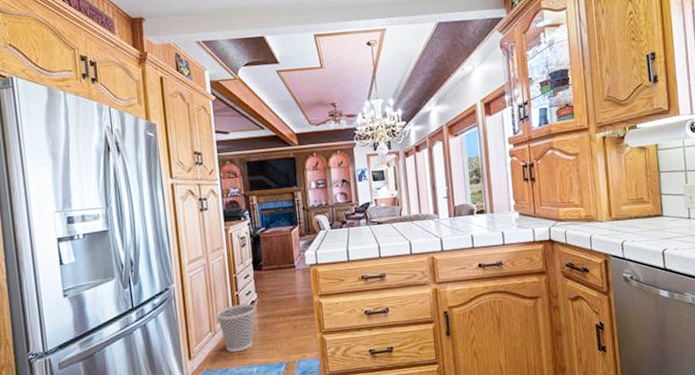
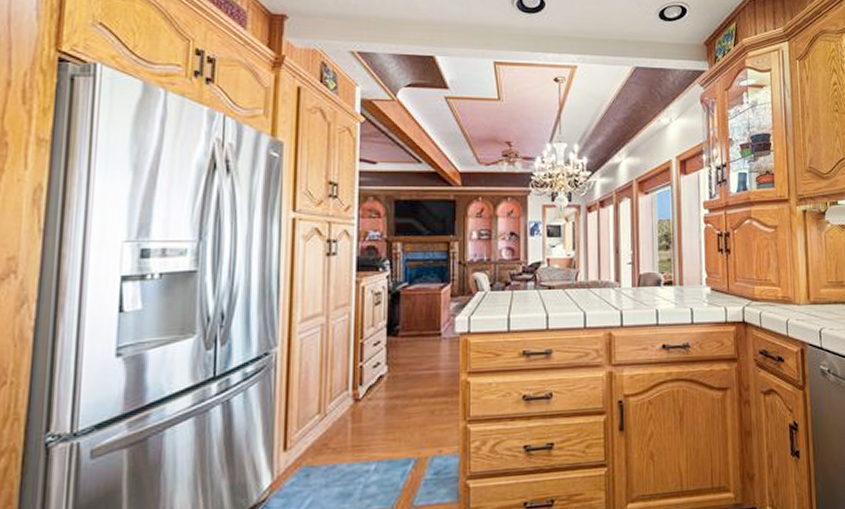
wastebasket: present [216,303,256,353] -> none [329,378,384,443]

